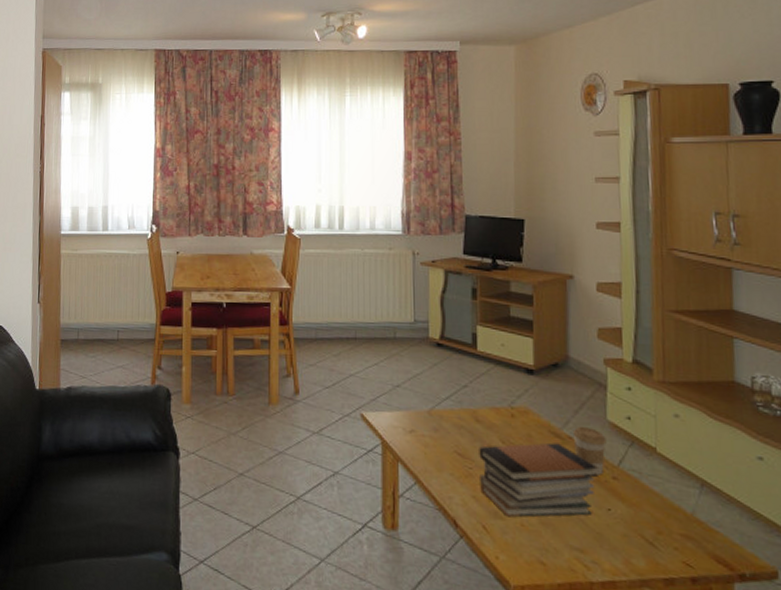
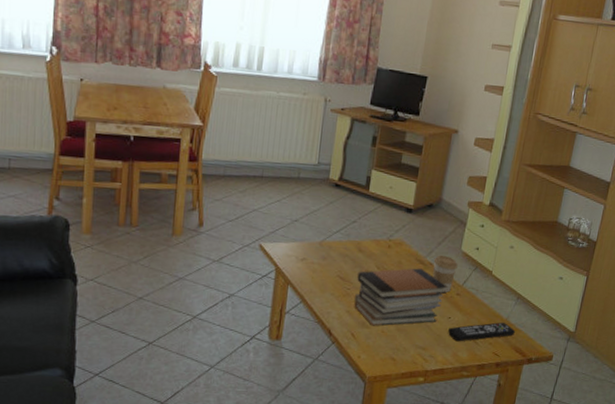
remote control: none [611,518,711,544] -> present [448,322,516,342]

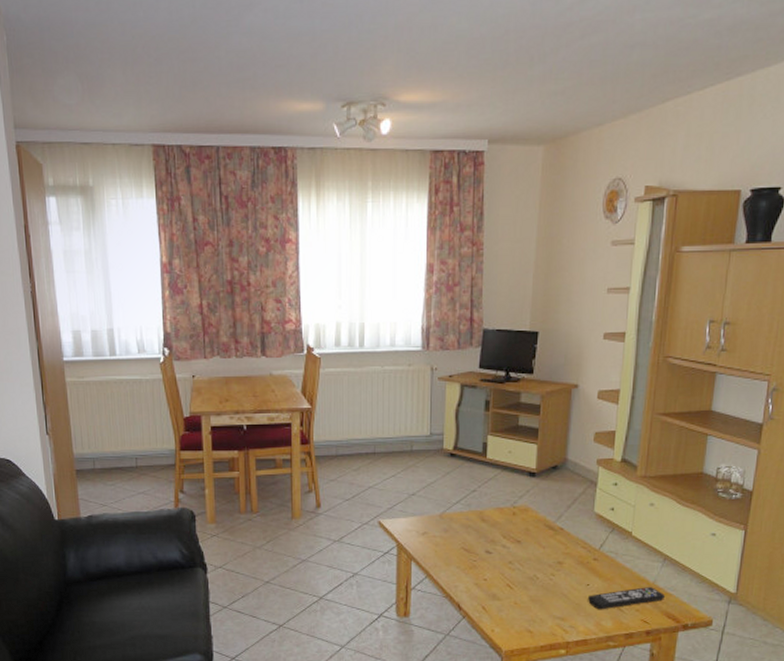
book stack: present [354,268,448,326] -> none [482,534,582,598]
coffee cup: present [432,254,458,293] -> none [564,518,592,558]

